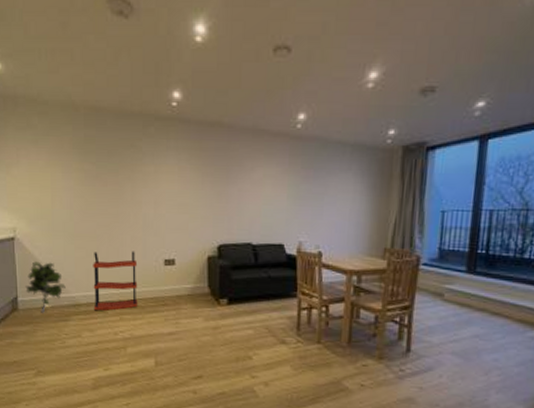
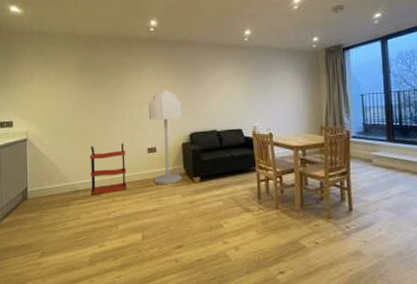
indoor plant: present [25,261,66,313] -> none [34,157,67,200]
floor lamp: none [167,187,210,306] -> present [148,90,183,185]

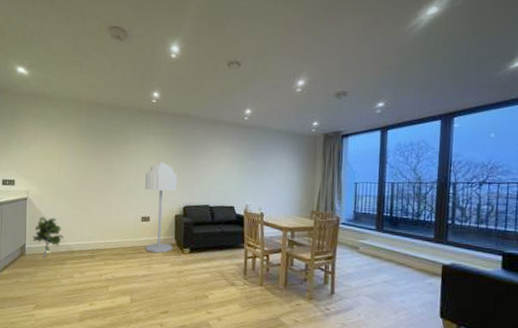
indoor plant: none [34,157,67,200] -> present [32,217,64,258]
shelving unit: present [90,143,127,194] -> none [84,209,121,257]

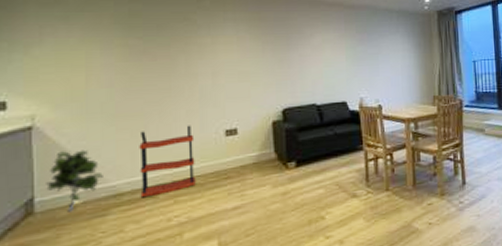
shelving unit: none [84,209,121,257] -> present [139,125,196,197]
floor lamp: present [145,162,178,254] -> none [226,56,273,176]

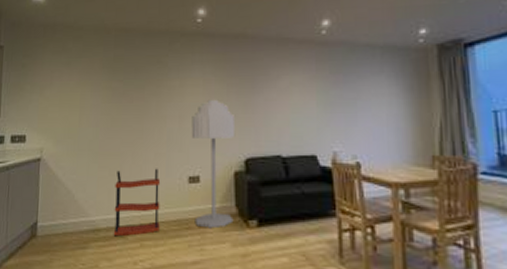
indoor plant: present [46,150,103,212] -> none [46,183,86,240]
floor lamp: none [226,56,273,176] -> present [191,99,236,229]

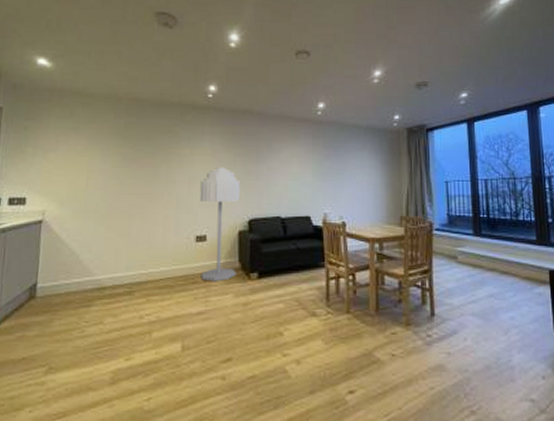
shelving unit: present [113,168,161,236] -> none [119,229,169,292]

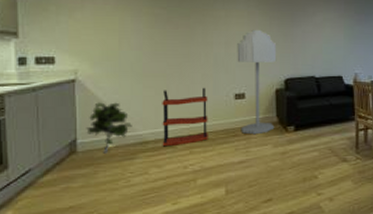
indoor plant: none [47,244,92,300] -> present [86,102,132,154]
shelving unit: none [119,229,169,292] -> present [162,87,208,146]

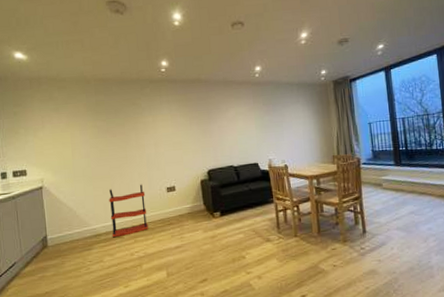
indoor plant: present [86,102,132,154] -> none [53,203,87,246]
floor lamp: present [237,29,277,135] -> none [164,129,203,223]

